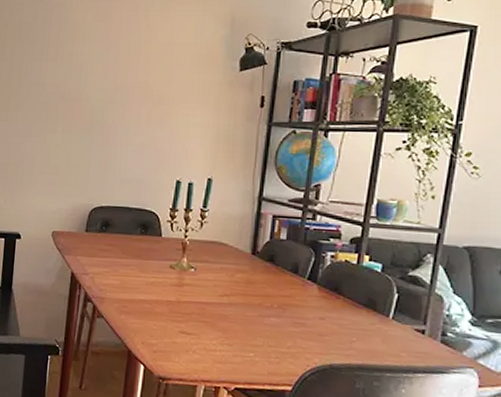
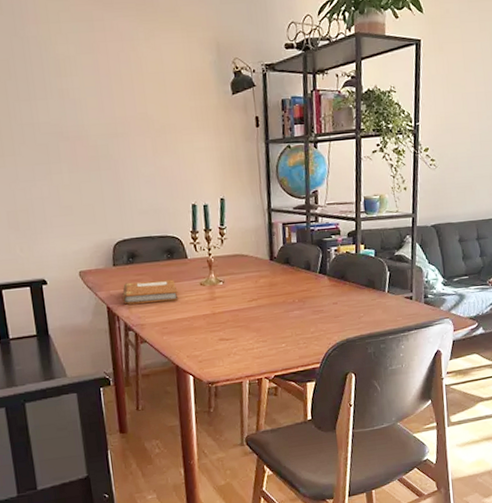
notebook: none [88,251,145,280] -> present [122,279,179,305]

